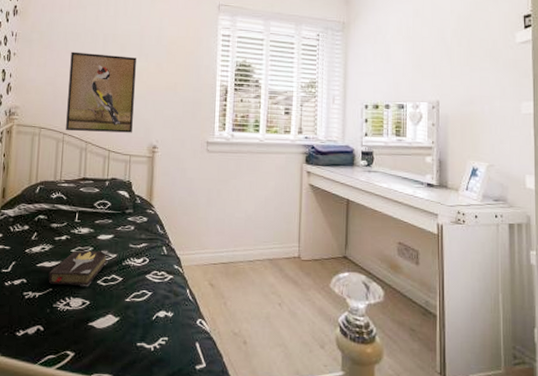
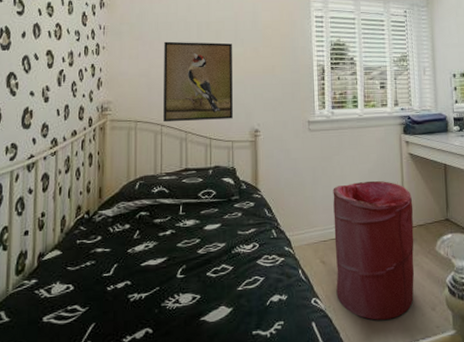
hardback book: present [48,250,109,287] -> none [154,240,217,283]
laundry hamper: none [222,208,310,351] -> present [333,180,415,320]

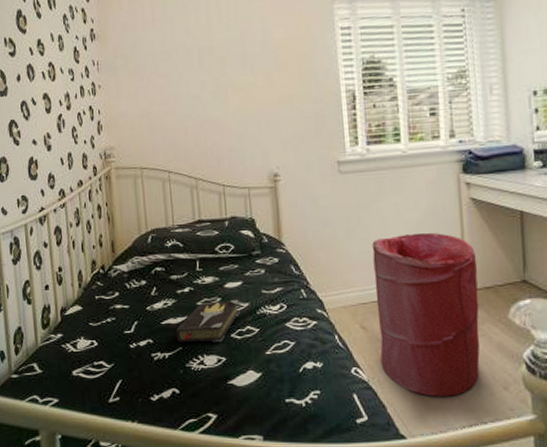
hardback book: none [154,240,217,283] -> present [176,299,240,343]
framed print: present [163,41,233,123] -> none [163,71,247,169]

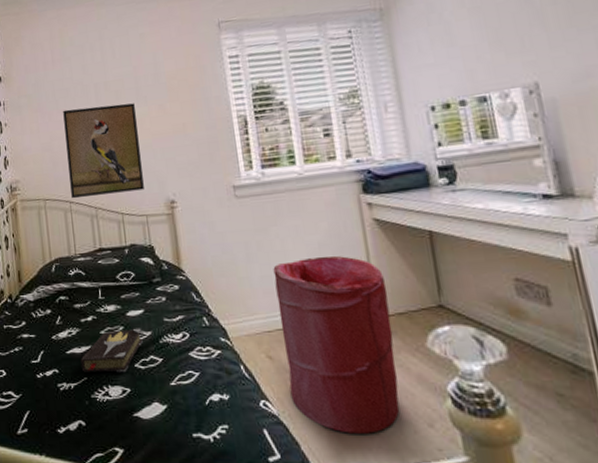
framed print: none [163,71,247,169] -> present [63,103,144,199]

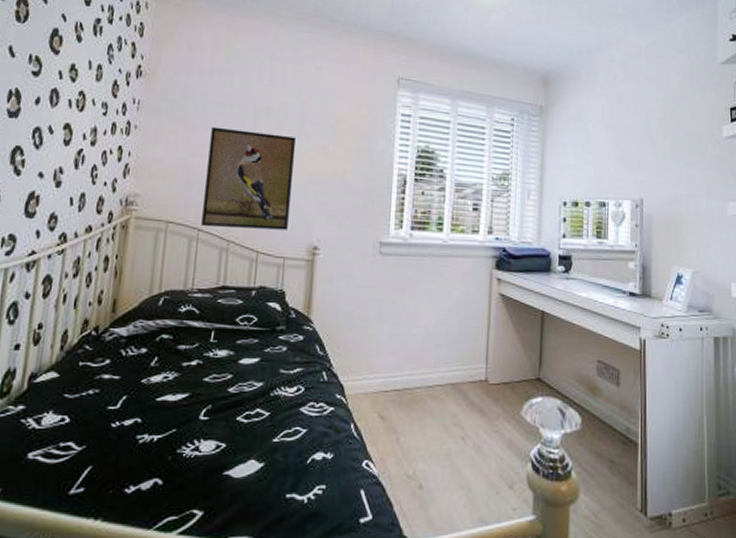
hardback book: present [80,328,143,373] -> none [171,377,253,426]
laundry hamper: present [273,256,400,434] -> none [394,322,499,495]

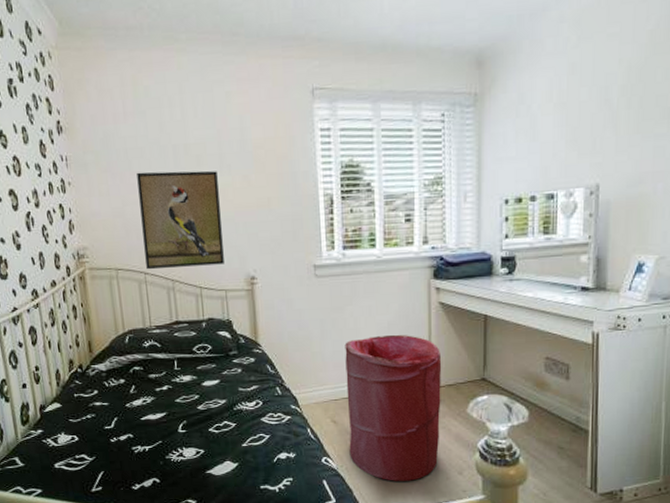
laundry hamper: none [394,322,499,495] -> present [345,334,442,481]

